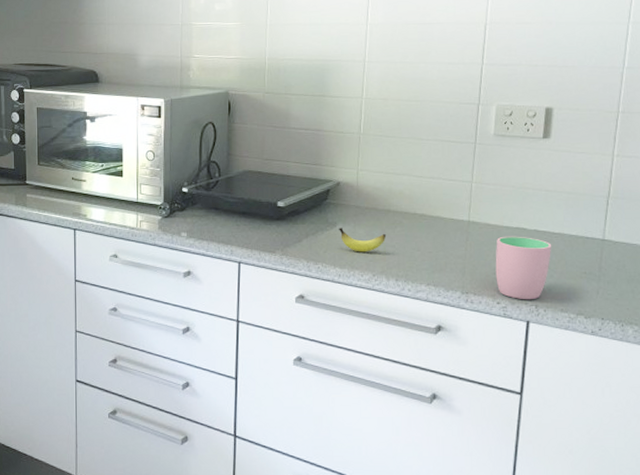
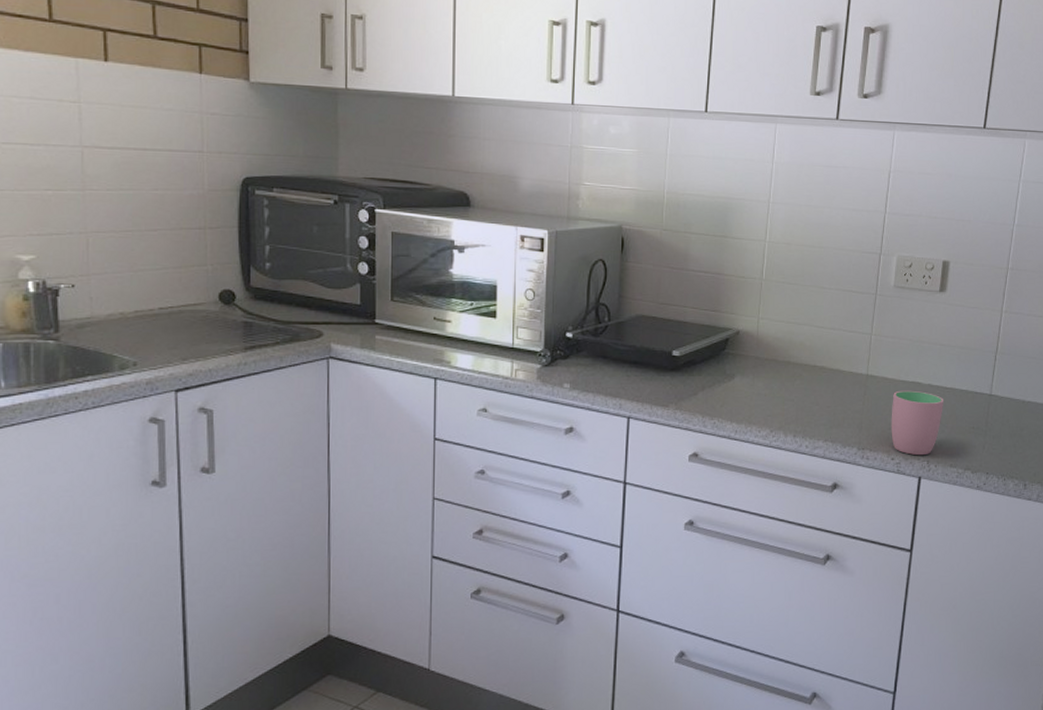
banana: present [338,228,387,252] -> none [736,380,786,407]

